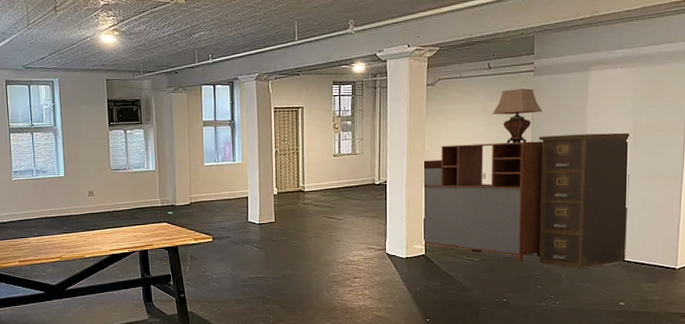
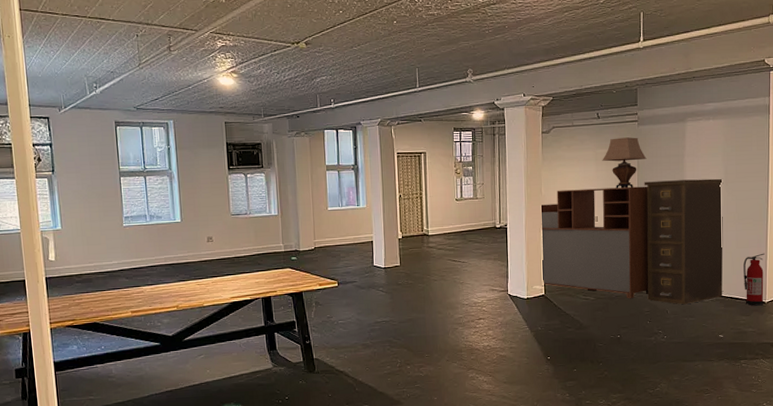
fire extinguisher: none [651,214,677,272] -> present [744,253,765,306]

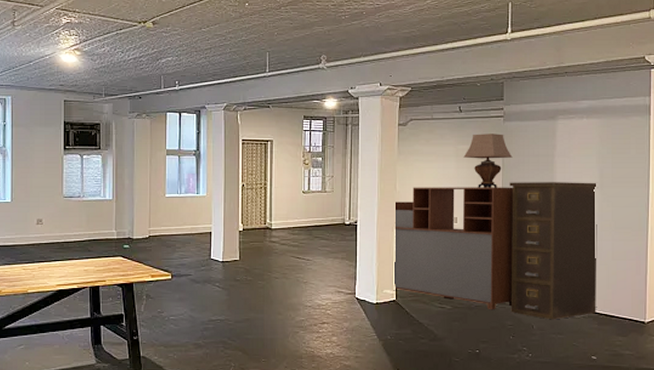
fire extinguisher: present [744,253,765,306] -> none [620,267,644,326]

